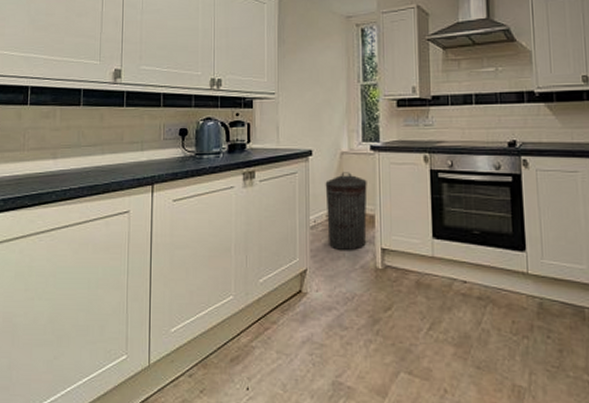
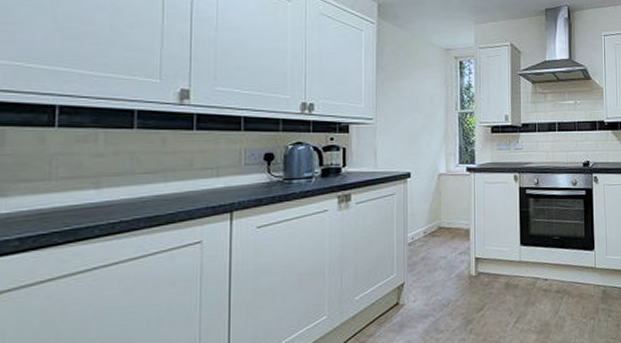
trash can: present [325,172,367,251] -> none [423,192,463,264]

